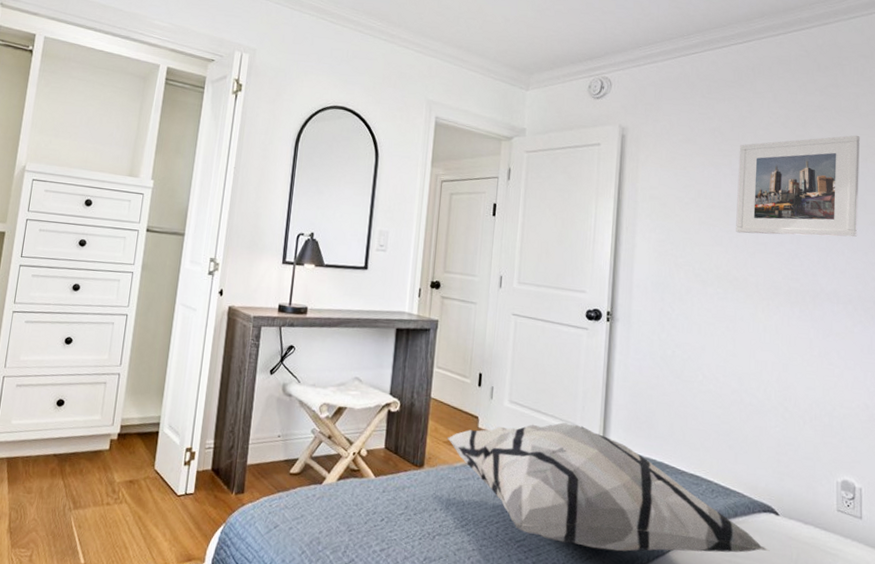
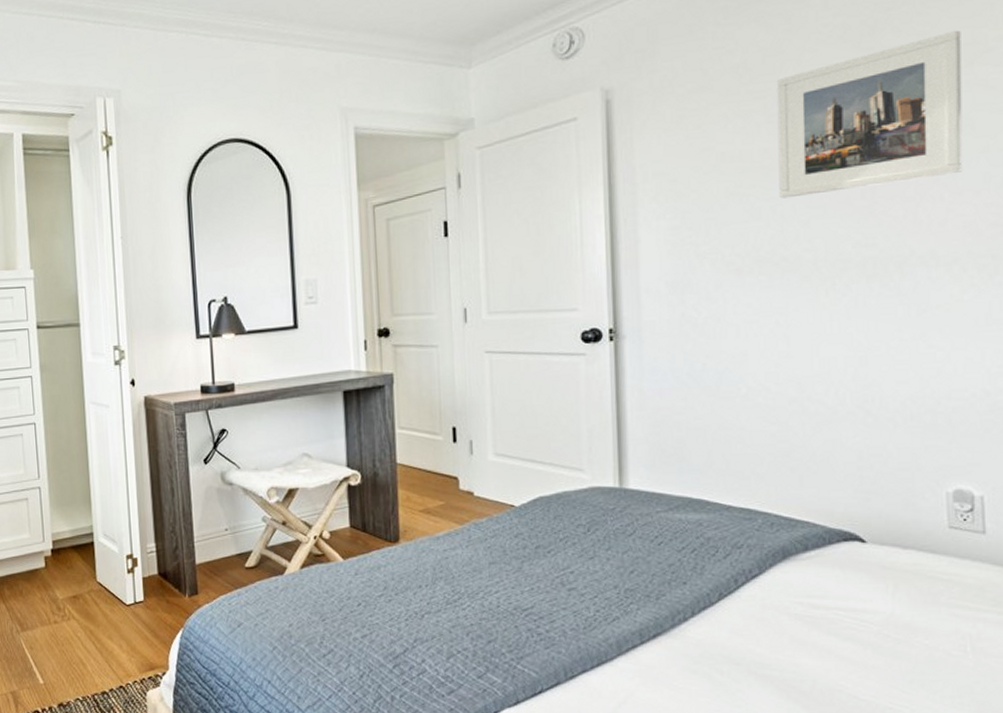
decorative pillow: present [446,423,770,553] -> none [422,469,856,608]

